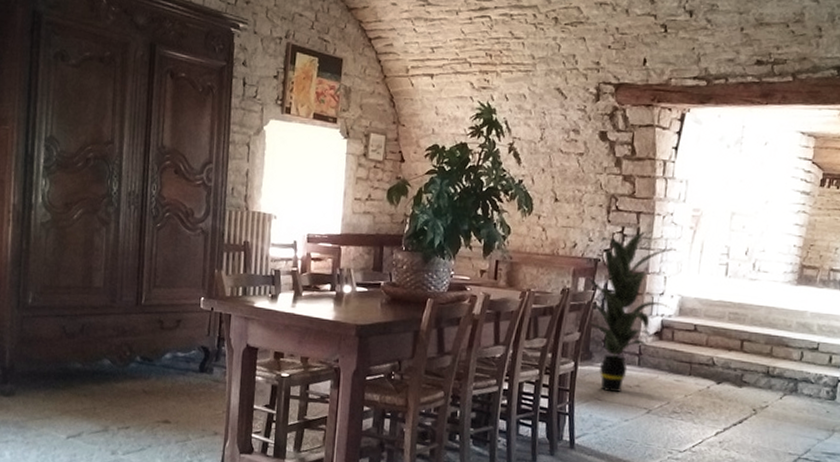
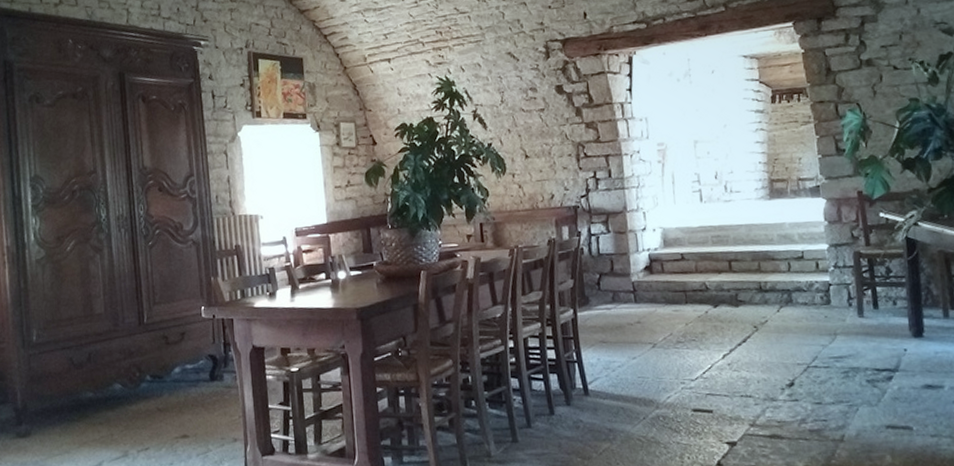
indoor plant: present [586,231,677,392] -> none [569,172,657,333]

